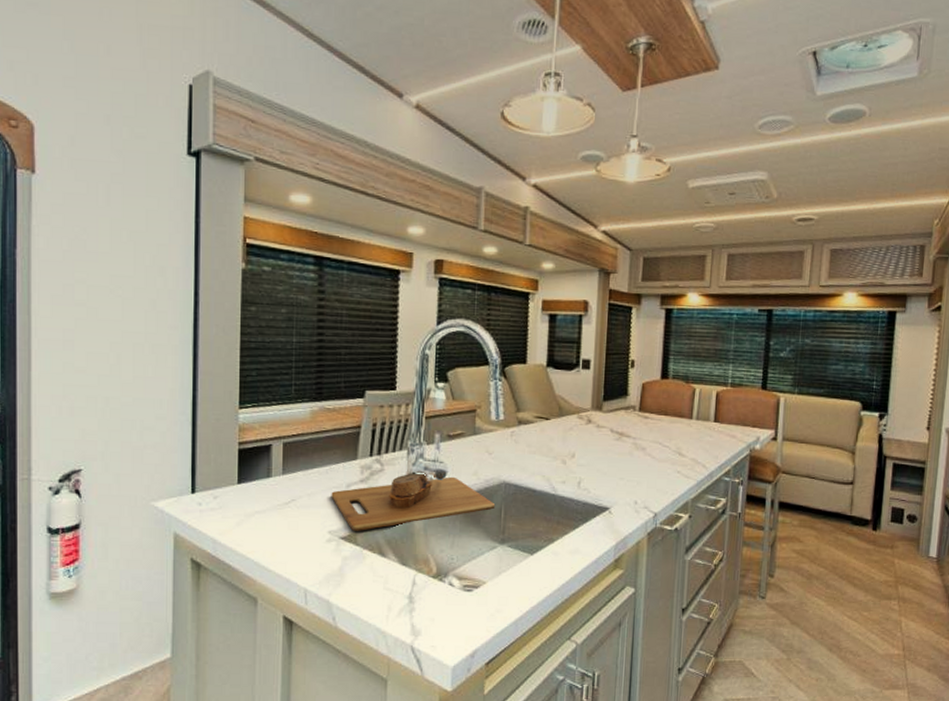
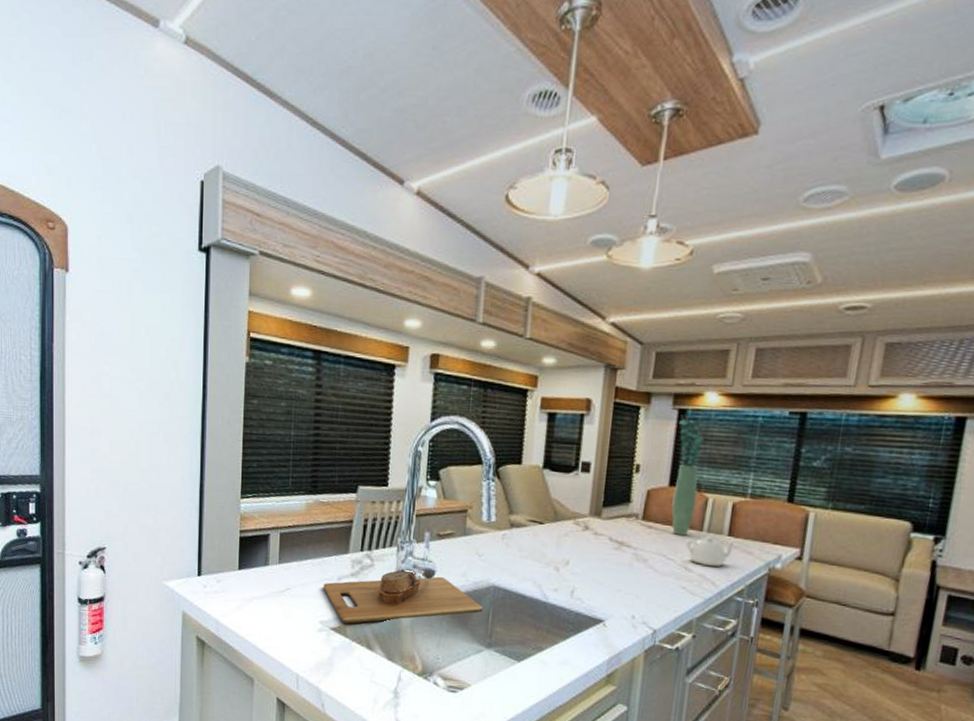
vase: none [664,313,690,424] -> present [671,414,705,536]
teapot: none [677,423,722,450] -> present [685,536,737,567]

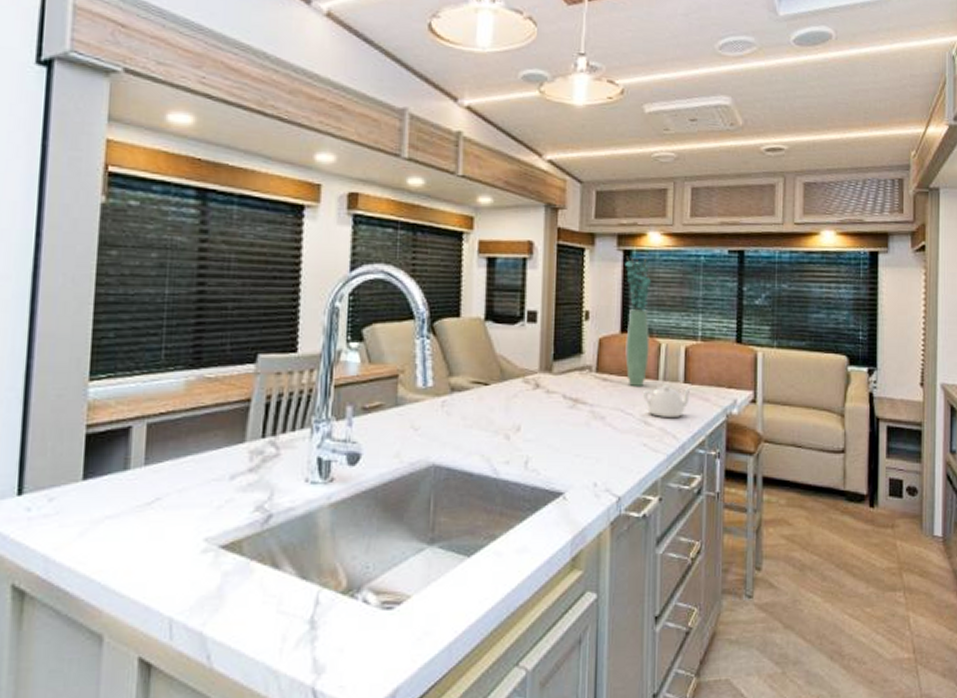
cutting board: present [323,570,484,624] -> none [209,457,423,538]

